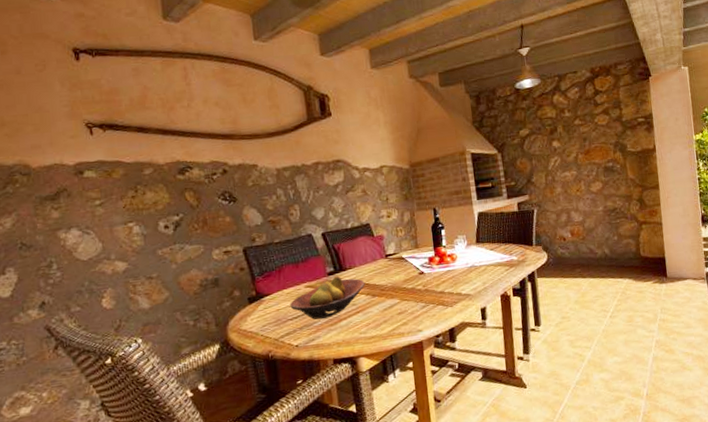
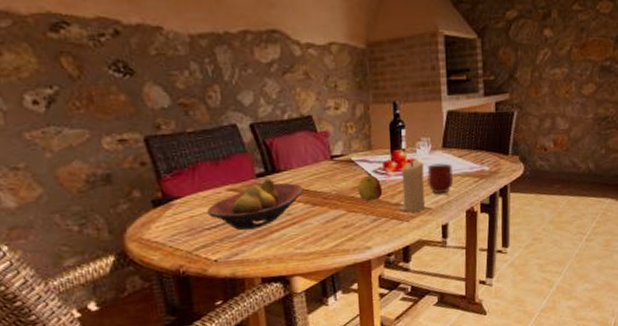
apple: none [408,269,429,291] -> present [357,175,383,201]
candle: none [442,255,465,299] -> present [399,161,425,212]
mug: none [464,255,487,282] -> present [427,163,454,194]

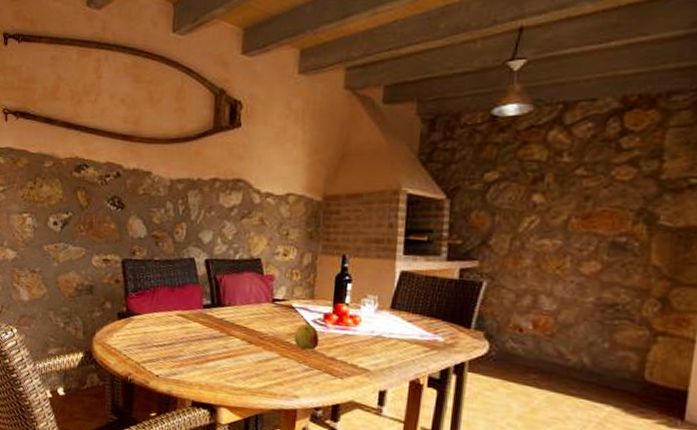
fruit bowl: present [207,178,304,231] -> none [158,310,243,355]
candle: present [399,161,425,212] -> none [334,317,368,371]
mug: present [427,163,454,194] -> none [369,324,400,358]

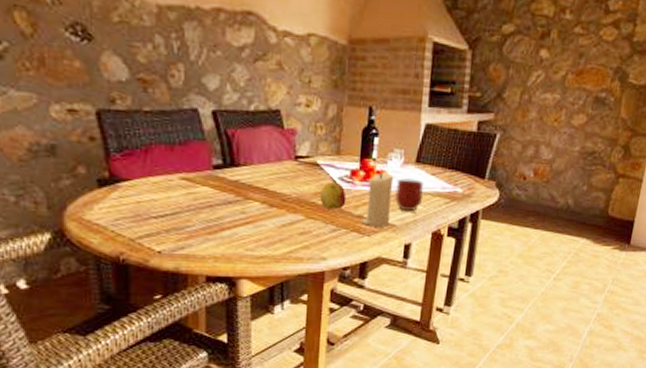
candle: none [334,317,368,371] -> present [361,172,394,227]
mug: none [369,324,400,358] -> present [395,178,424,212]

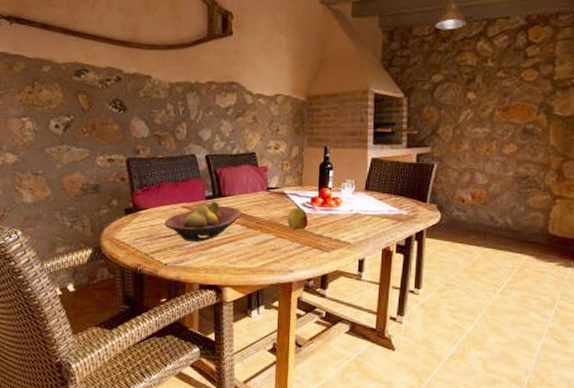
fruit bowl: none [156,171,262,225] -> present [164,201,242,243]
candle: present [361,172,394,227] -> none [321,199,347,244]
mug: present [395,178,424,212] -> none [349,203,373,231]

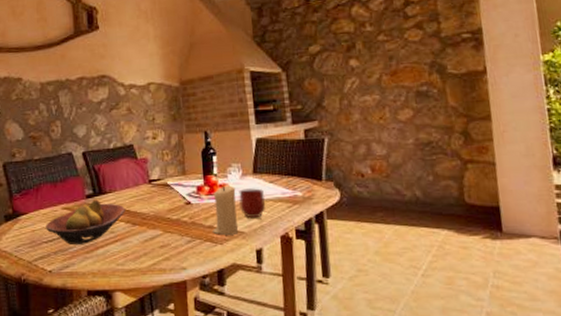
apple: present [287,207,308,230] -> none [173,198,197,223]
candle: none [321,199,347,244] -> present [213,185,238,235]
mug: none [349,203,373,231] -> present [239,188,265,219]

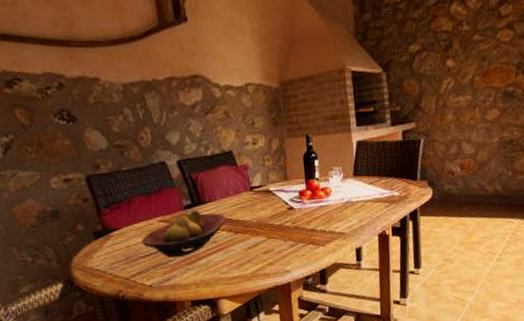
candle: present [213,185,238,235] -> none [315,189,339,237]
mug: present [239,188,265,219] -> none [340,190,365,220]

